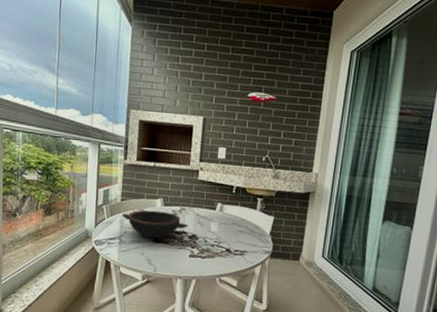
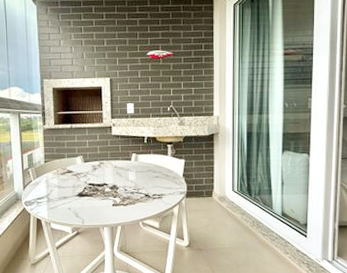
bowl: present [121,210,189,239] -> none [46,167,109,193]

